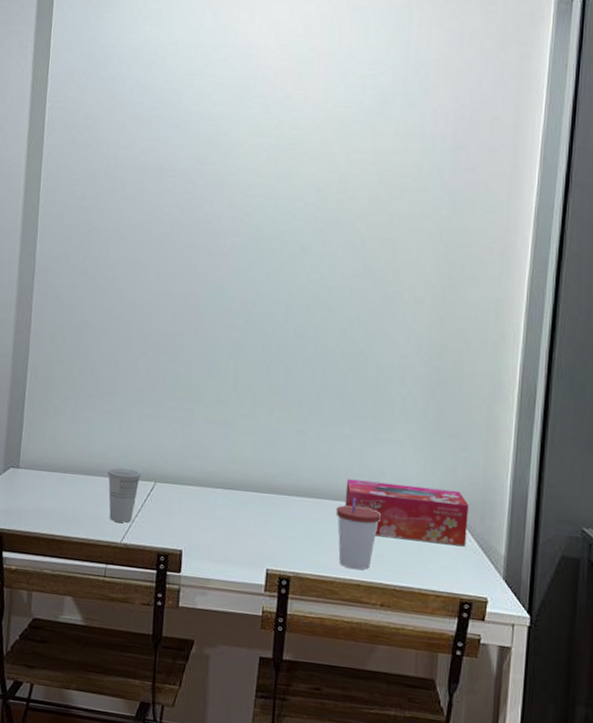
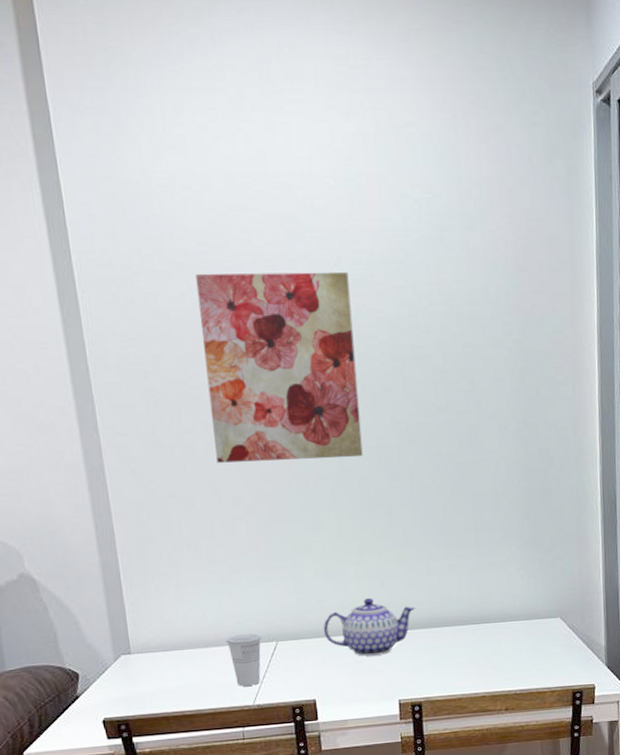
wall art: none [133,126,286,311] -> present [195,271,363,463]
teapot: none [202,453,300,517] -> present [323,597,416,657]
cup: present [336,497,382,570] -> none [454,620,496,684]
tissue box: present [345,479,469,546] -> none [460,597,572,650]

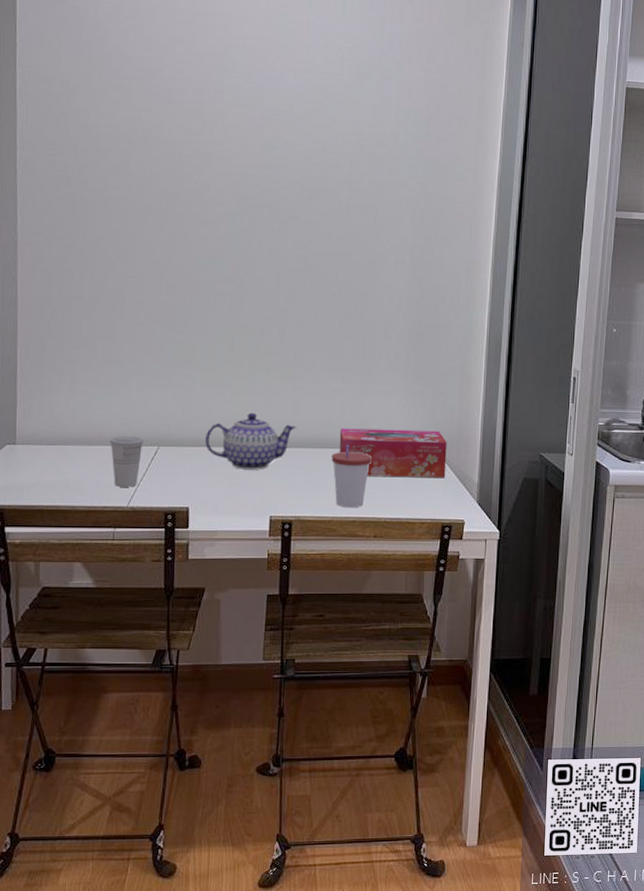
wall art: present [195,271,363,463] -> none [124,95,270,277]
cup: none [454,620,496,684] -> present [331,444,373,508]
tissue box: none [460,597,572,650] -> present [339,428,447,477]

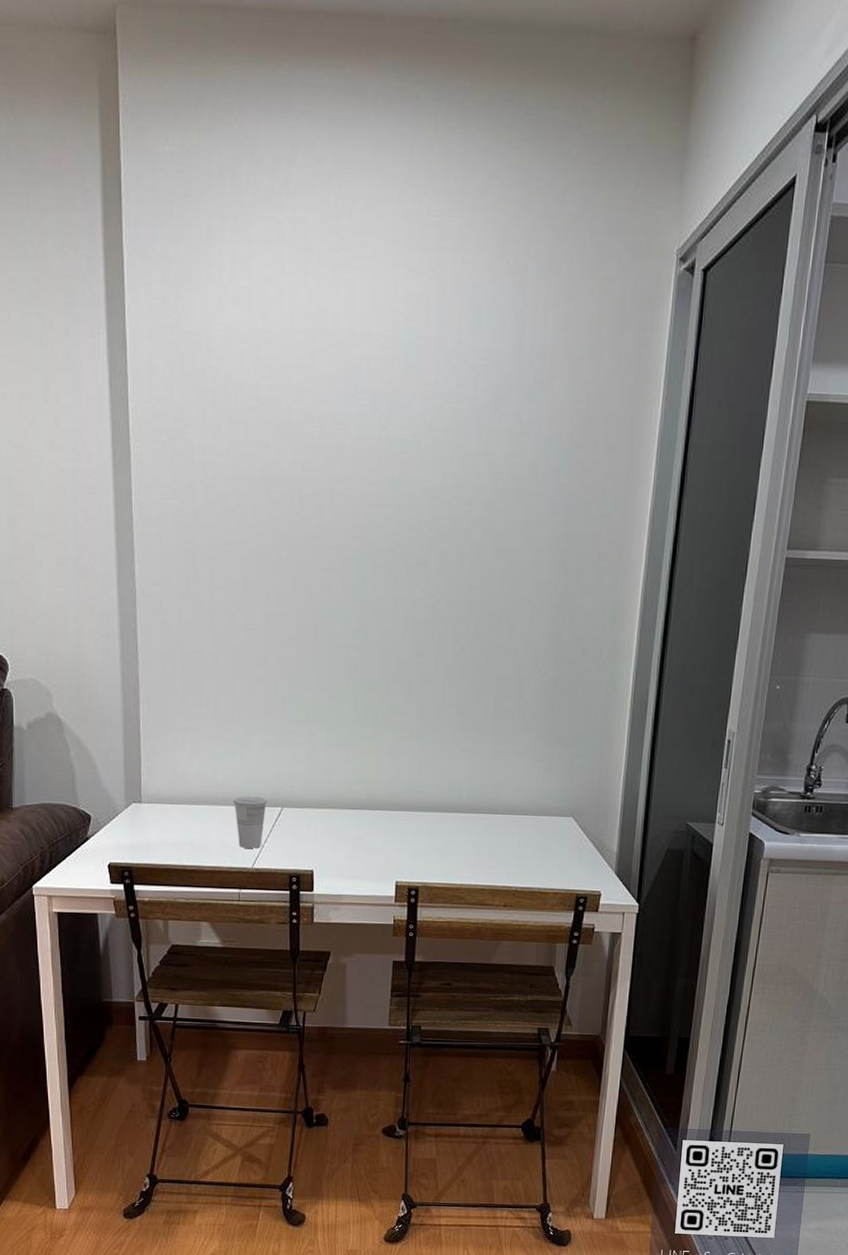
teapot: present [204,412,297,470] -> none [328,773,424,834]
cup: present [331,444,373,508] -> none [460,808,504,876]
tissue box: present [339,428,447,477] -> none [468,791,584,846]

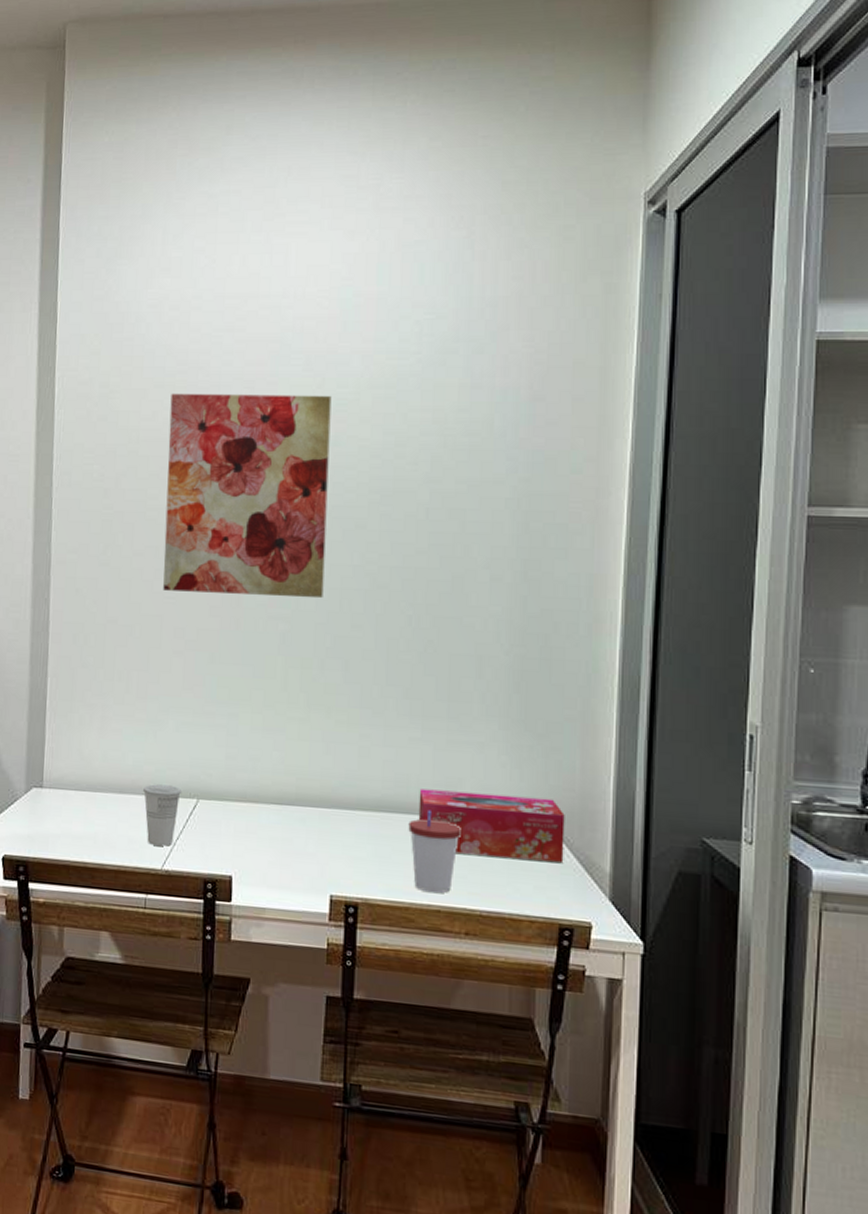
wall art: none [243,429,396,629] -> present [163,393,332,599]
cup: none [460,808,504,876] -> present [408,809,463,894]
tissue box: none [468,791,584,846] -> present [418,788,565,862]

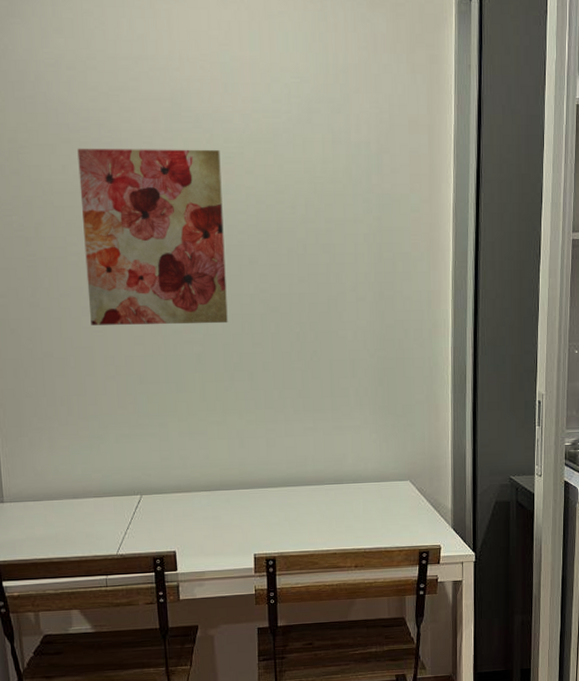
cup: present [142,784,182,846] -> none [93,487,128,536]
cup: present [408,809,463,894] -> none [308,480,348,541]
tissue box: present [418,788,565,862] -> none [315,461,420,509]

